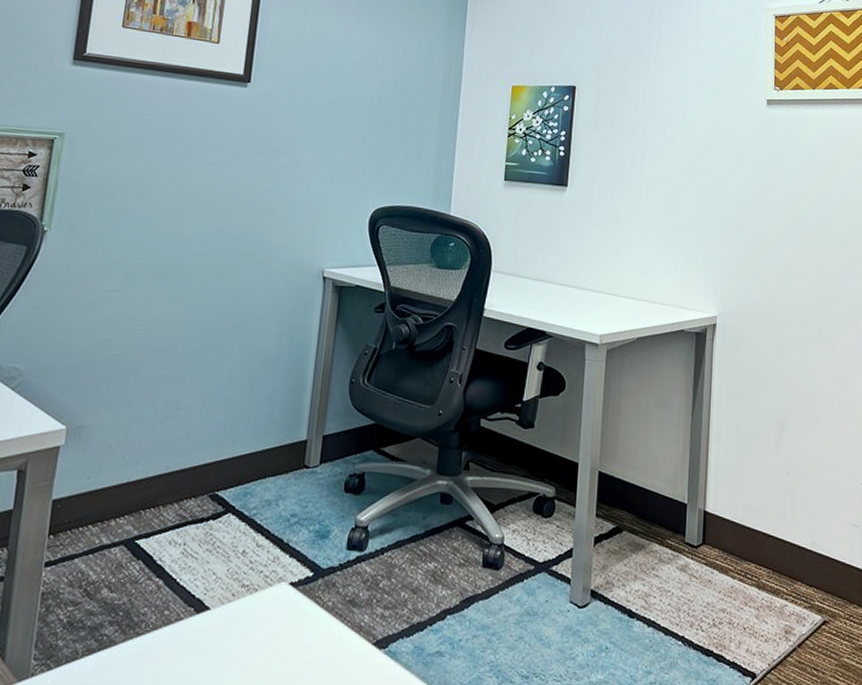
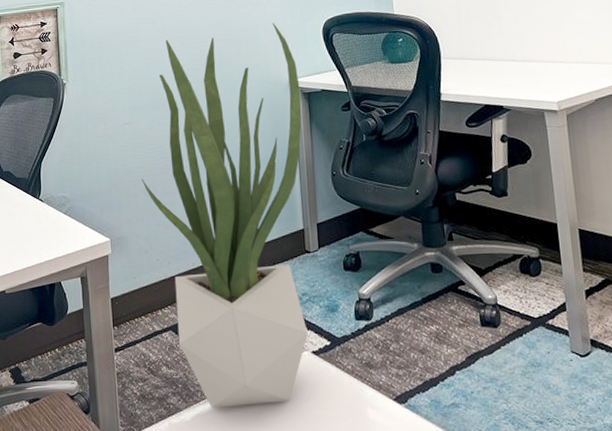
potted plant: none [121,200,333,643] -> present [142,23,308,408]

